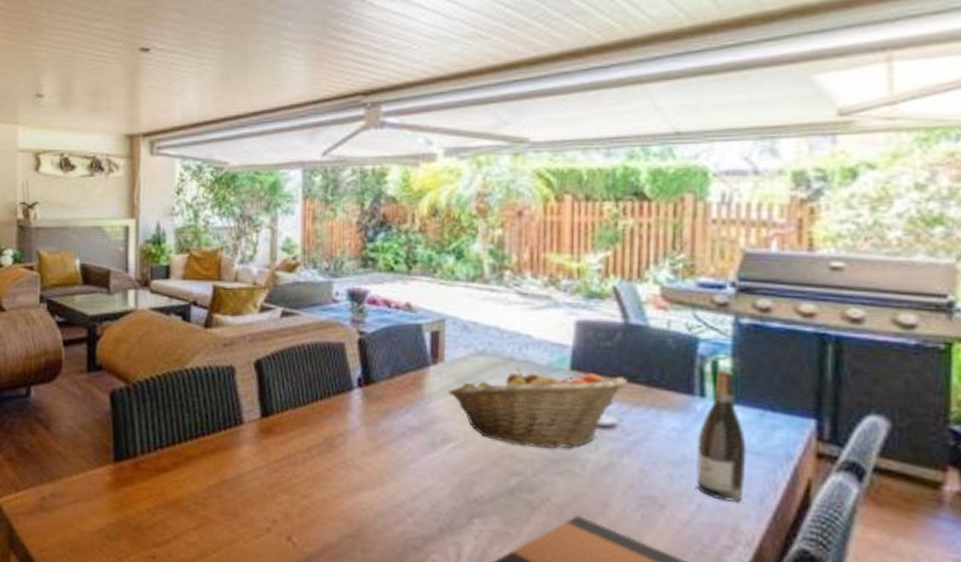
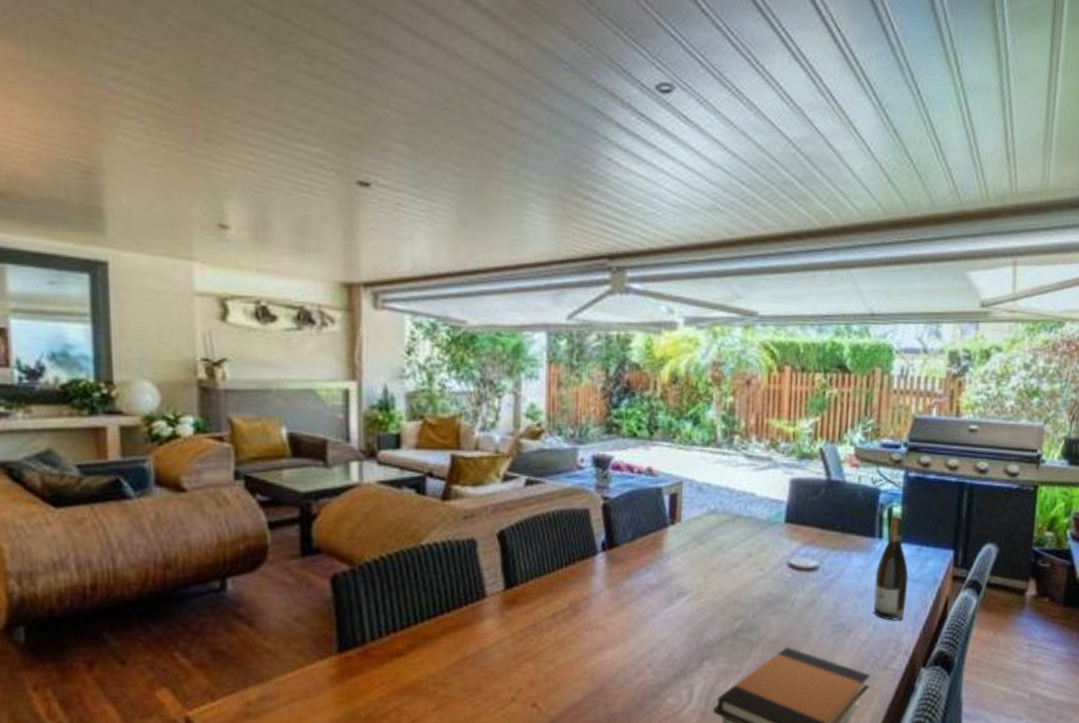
fruit basket: present [447,368,627,450] -> none [683,523,828,593]

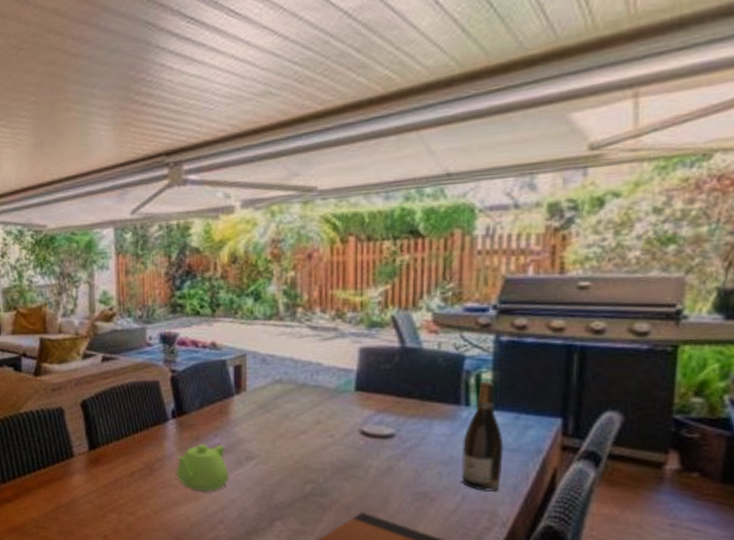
teapot: none [604,580,659,632] -> present [176,444,229,492]

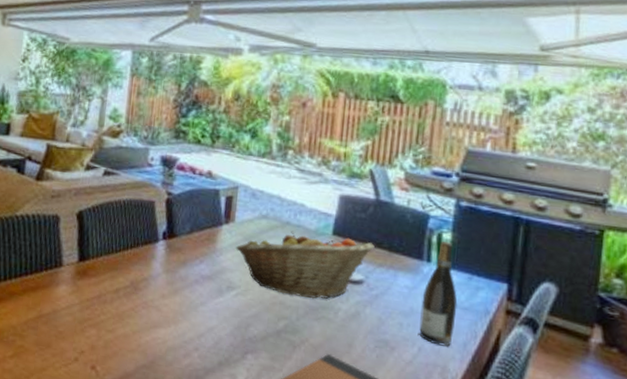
teapot: present [176,444,229,492] -> none [160,268,209,317]
fruit basket: none [250,392,404,459] -> present [235,230,375,299]

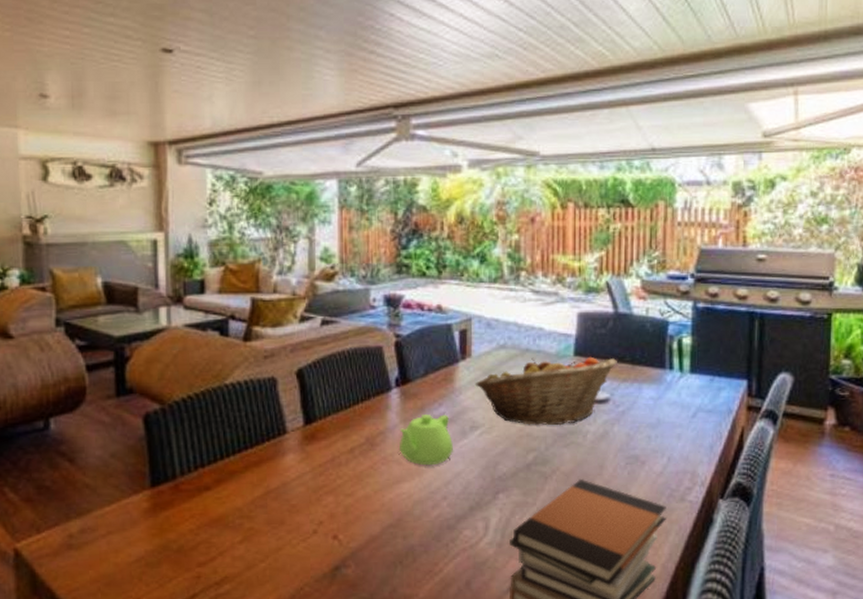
teapot: none [160,268,209,317] -> present [400,414,453,466]
wine bottle: present [419,241,458,347] -> none [667,347,702,452]

